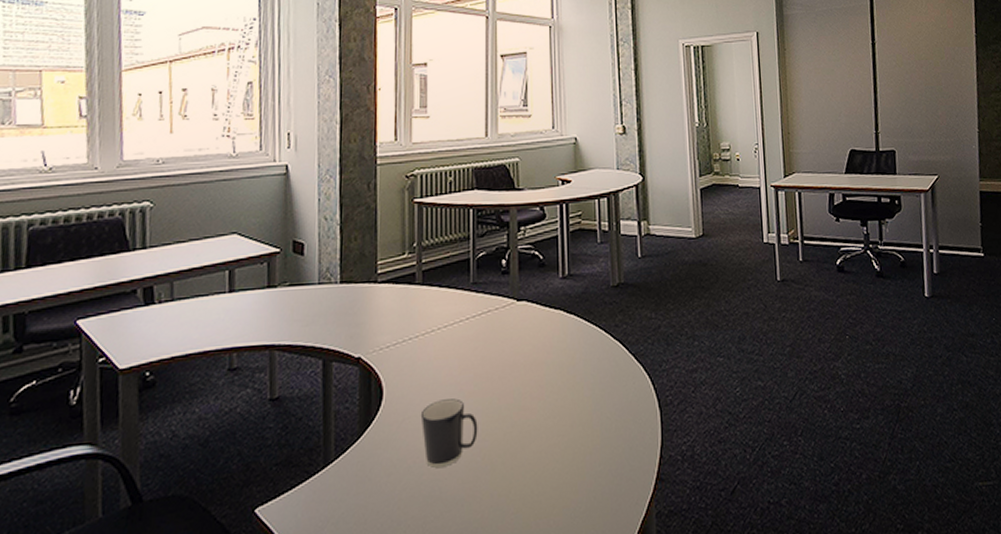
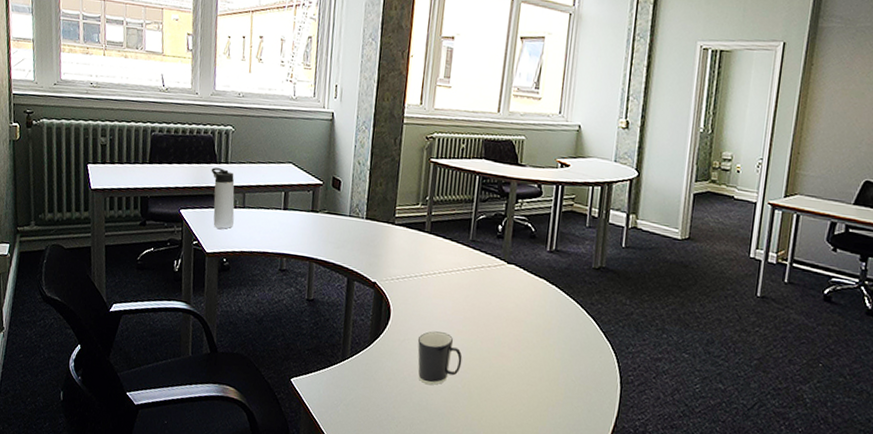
thermos bottle: none [121,256,159,334] -> present [211,167,235,229]

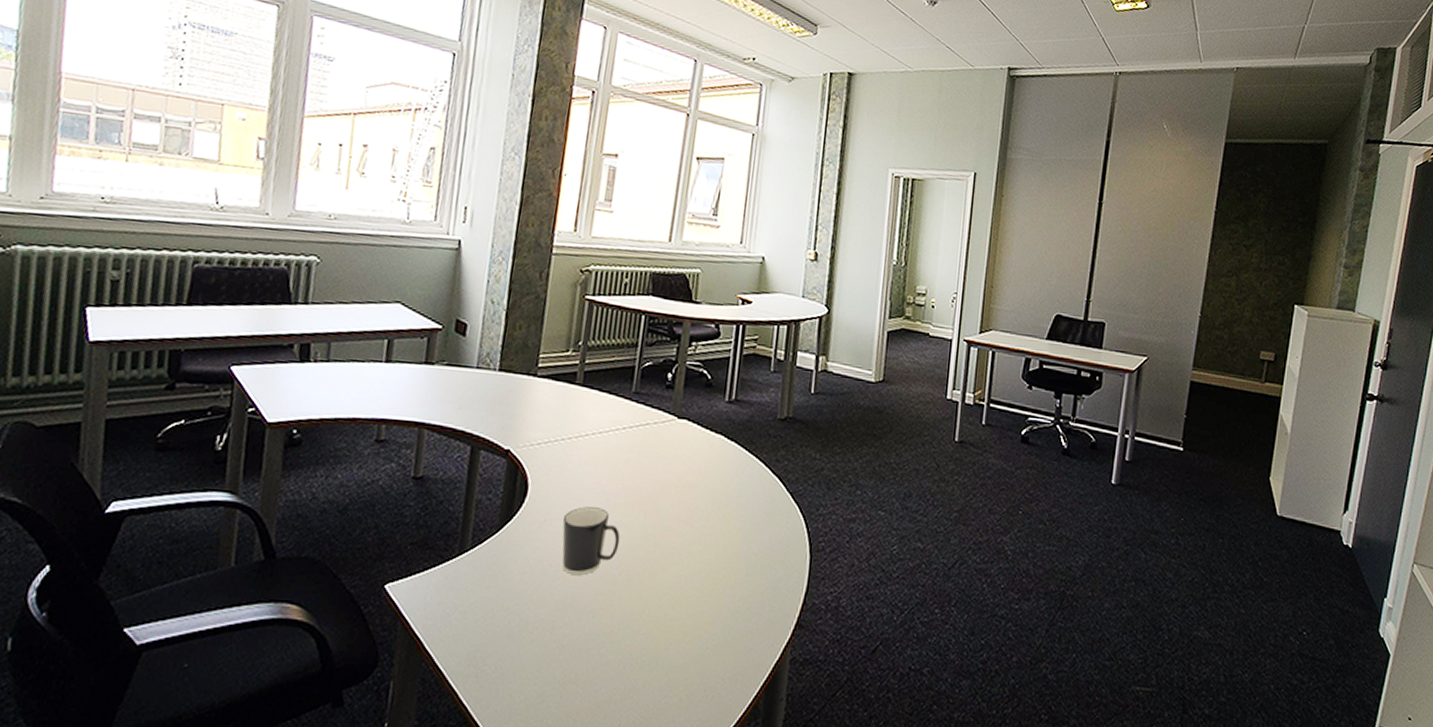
thermos bottle: present [211,167,235,229] -> none [280,309,316,390]

